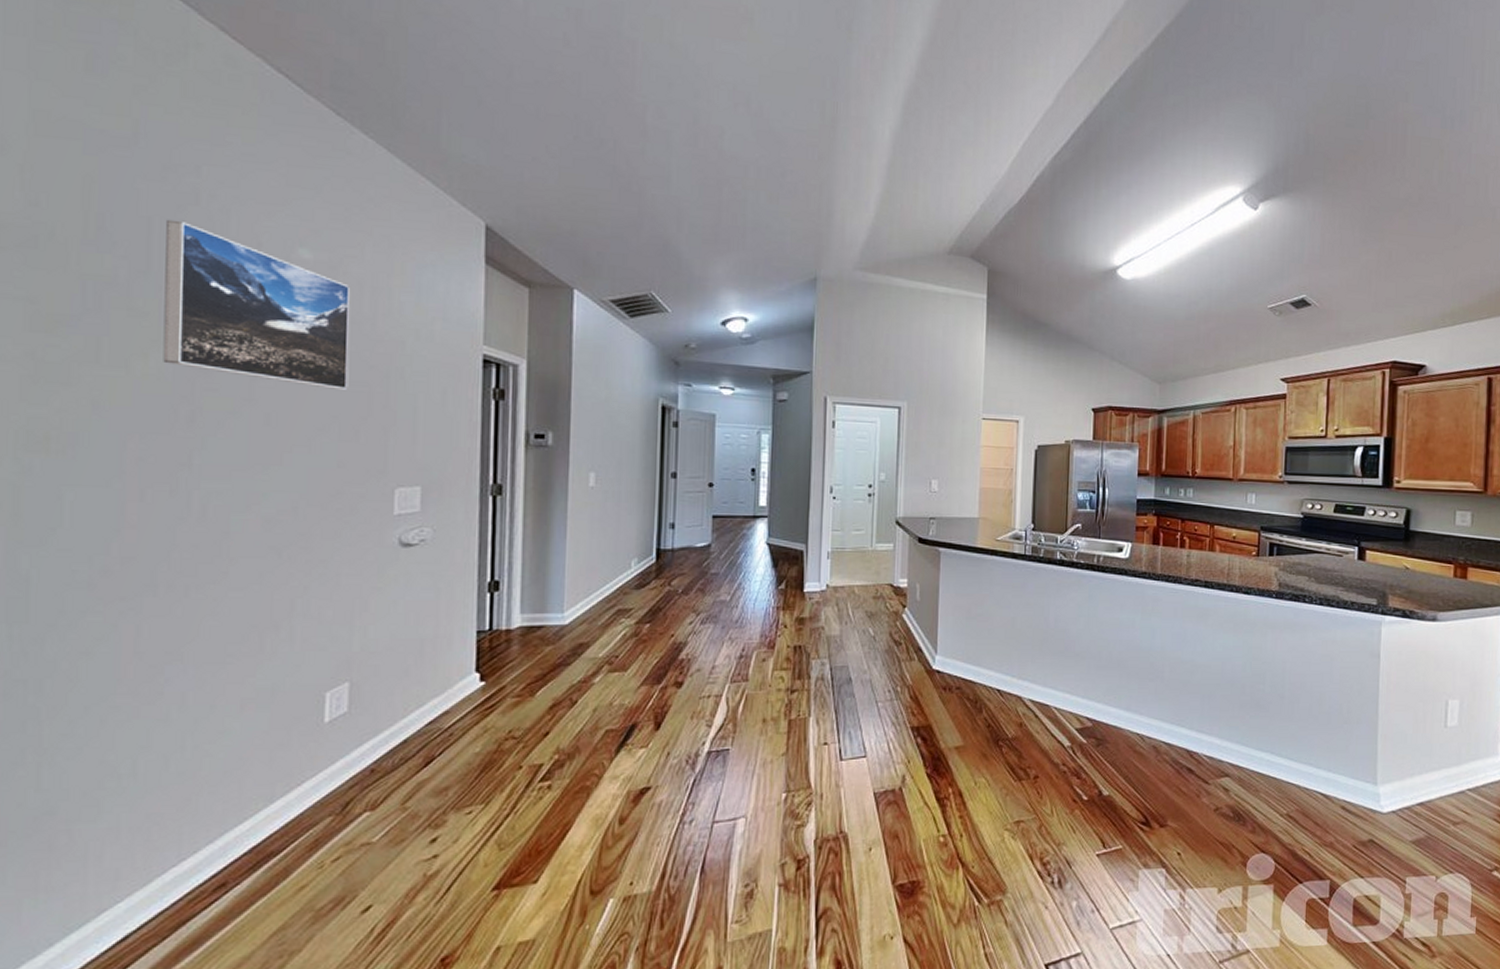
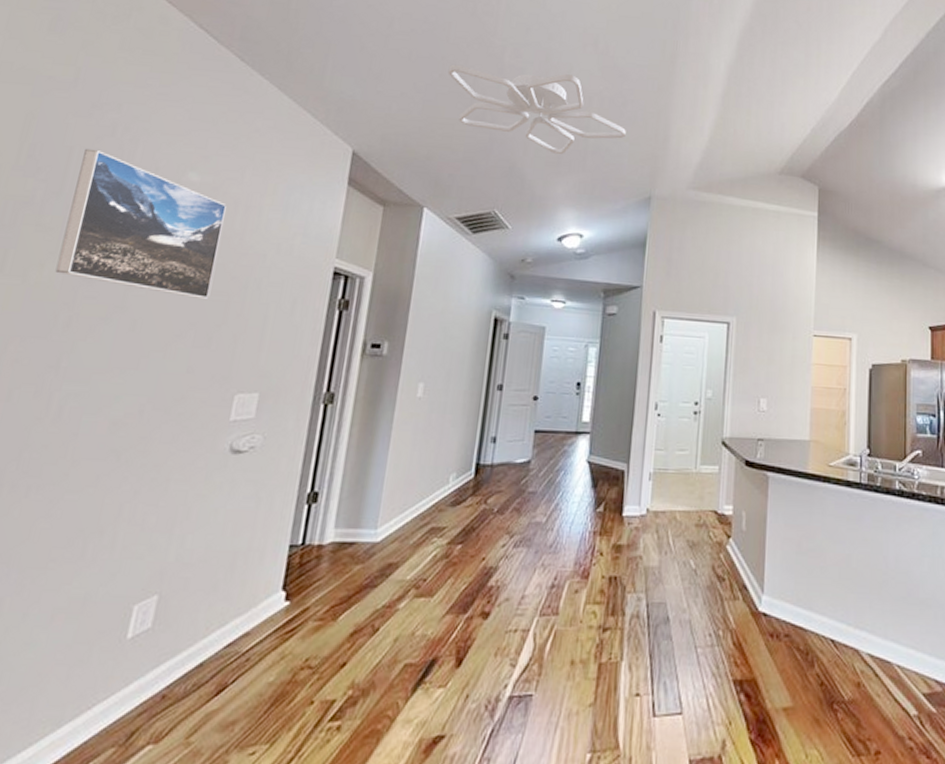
ceiling light fixture: none [583,124,787,232] -> present [448,64,626,155]

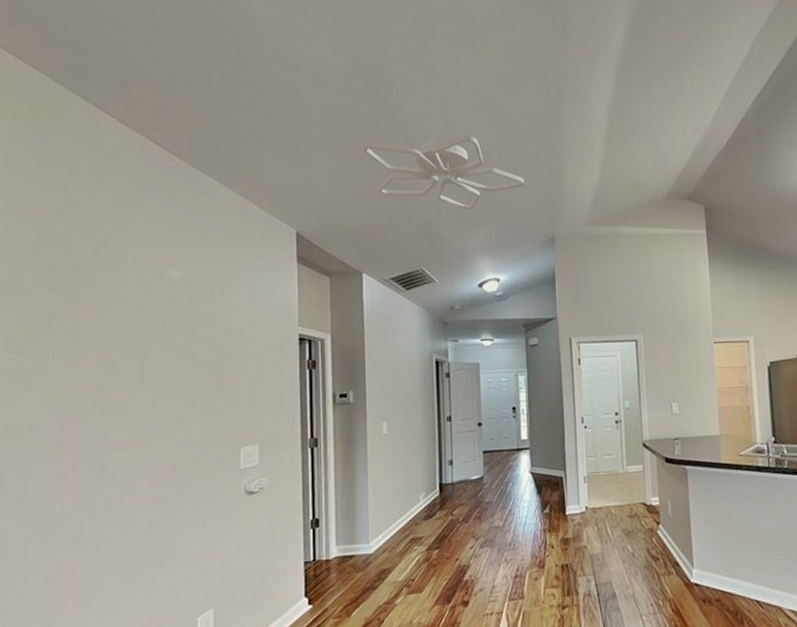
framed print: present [55,148,227,299] -> none [86,260,206,374]

